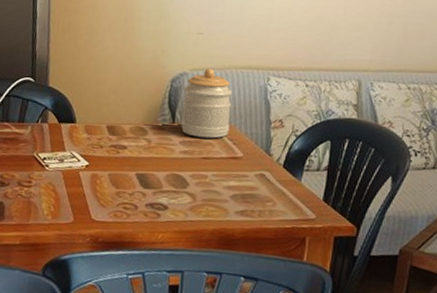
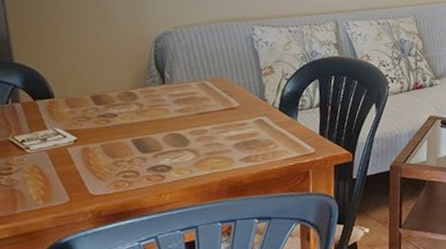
jar: present [181,68,233,139] -> none [169,24,222,94]

